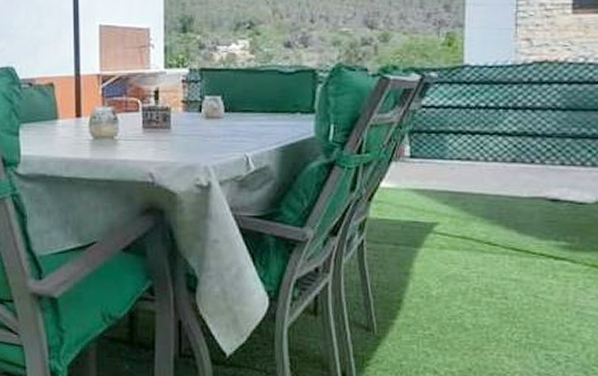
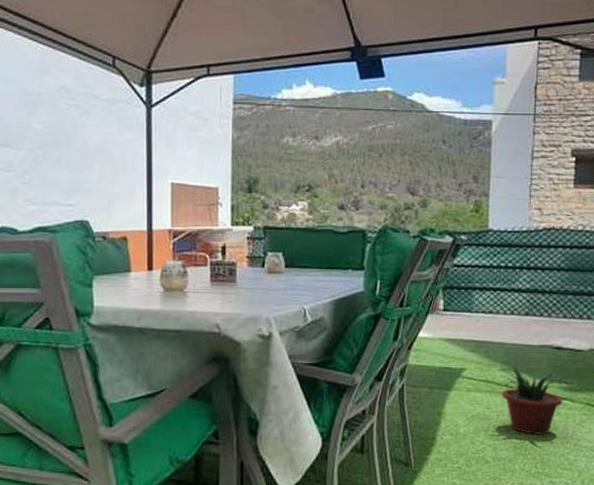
potted plant: none [476,218,569,302] -> present [497,364,569,436]

